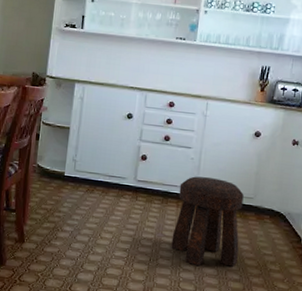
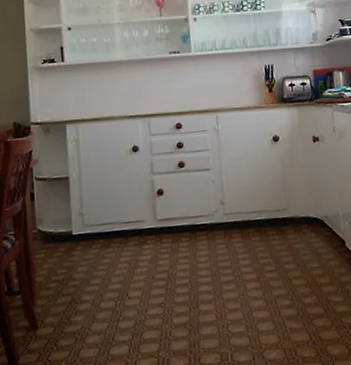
stool: present [171,176,244,267] -> none [205,196,285,302]

